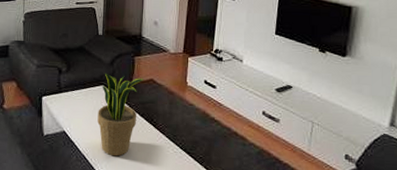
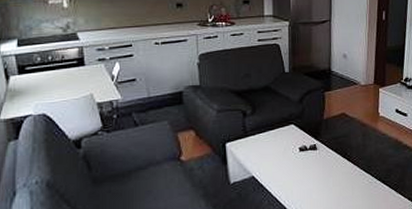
potted plant: present [97,73,144,157] -> none [289,111,336,195]

